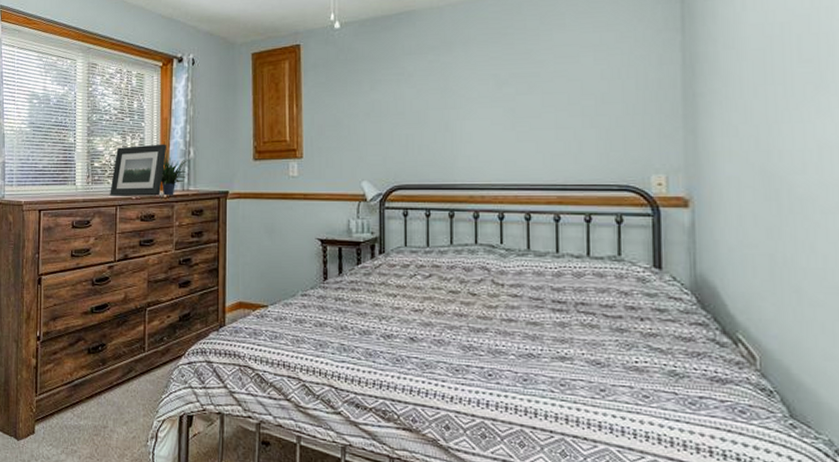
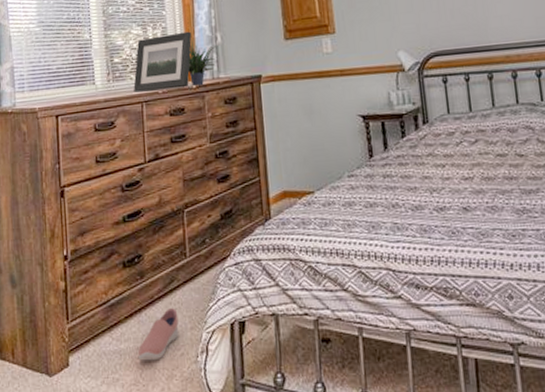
shoe: none [95,395,133,440] -> present [138,308,179,361]

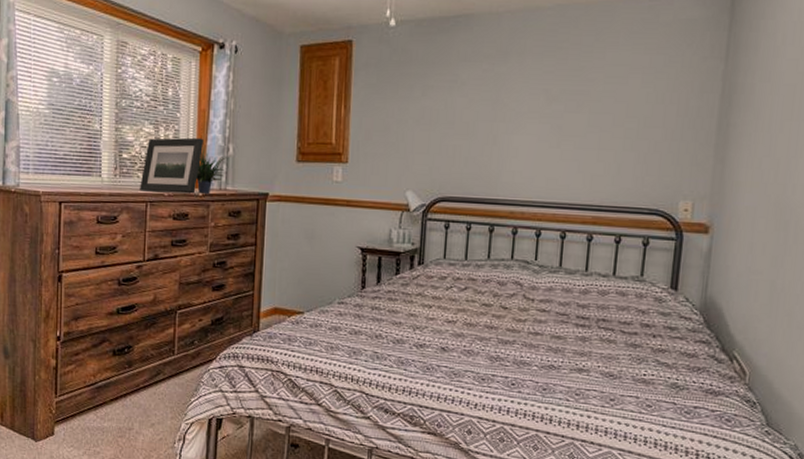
shoe: present [138,308,179,361] -> none [119,398,161,441]

